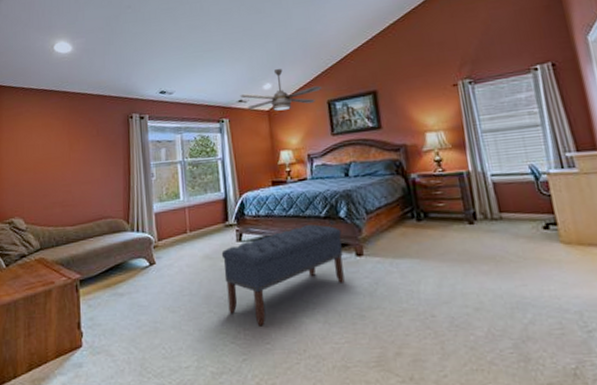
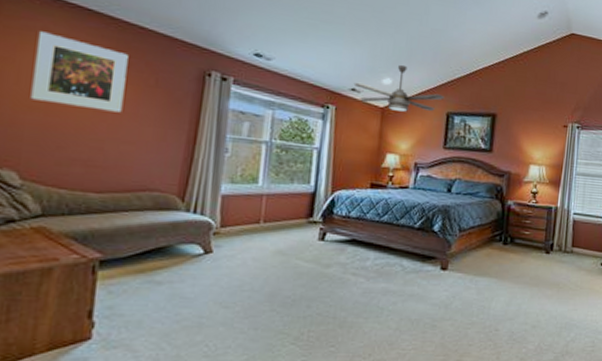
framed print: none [24,113,79,164] -> present [30,31,129,113]
bench: present [221,224,345,326] -> none [294,234,432,329]

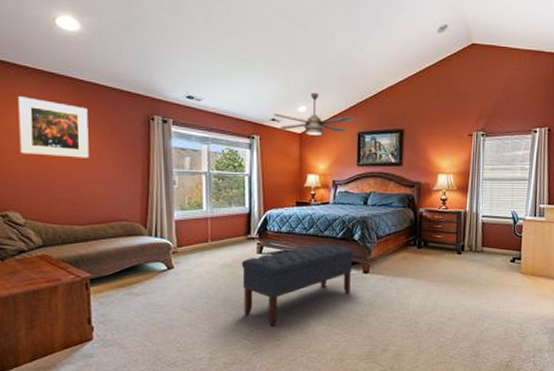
bench: none [294,234,432,329] -> present [241,244,354,327]

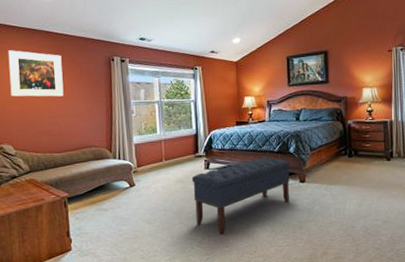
ceiling fan: present [273,92,355,135] -> none [212,25,283,63]

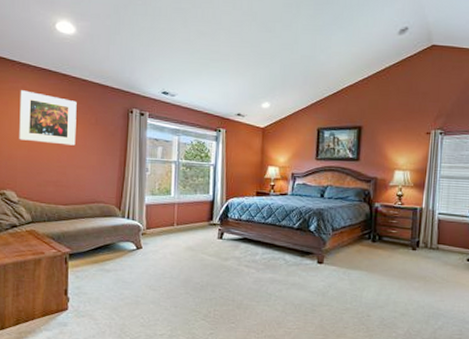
bench: present [191,157,290,234] -> none [203,233,309,309]

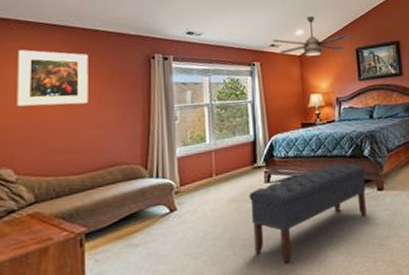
bench: none [203,233,309,309] -> present [248,163,367,264]
ceiling fan: none [239,89,315,130] -> present [272,15,351,56]

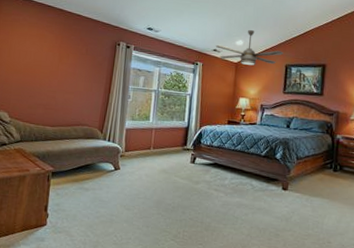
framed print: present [17,50,88,107] -> none [16,22,71,73]
bench: present [248,163,367,264] -> none [174,160,275,231]

